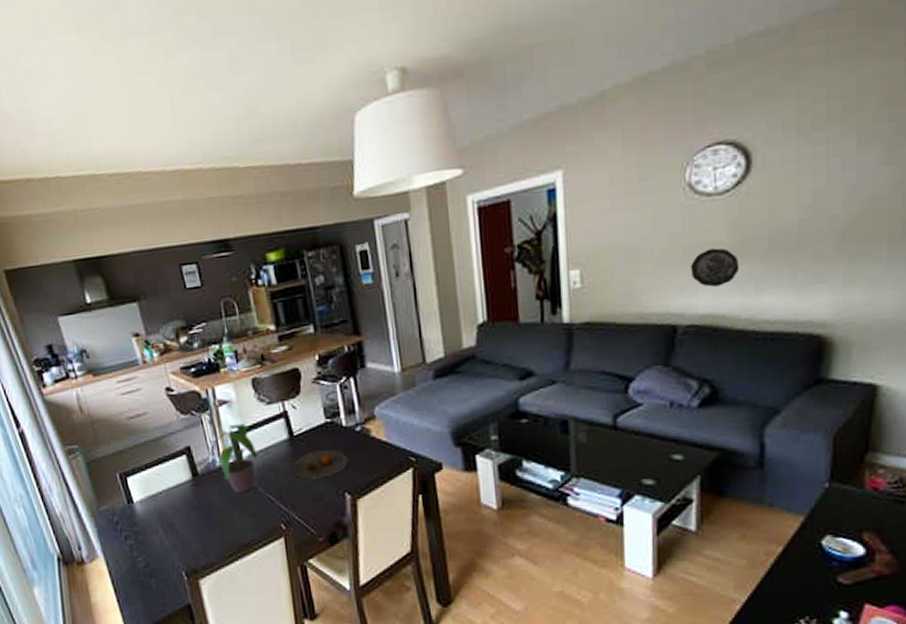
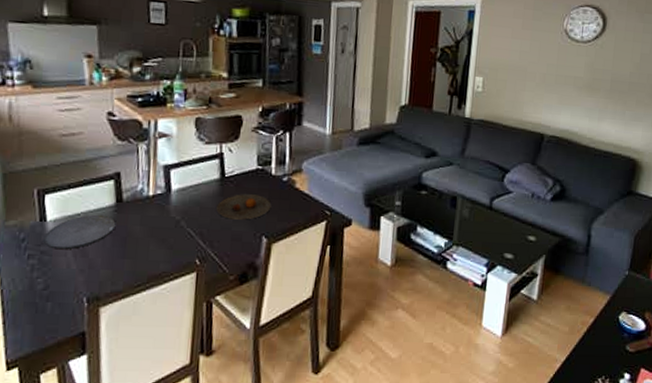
plate: none [134,490,197,529] -> present [43,214,116,250]
potted plant: present [210,423,258,493] -> none [138,157,187,225]
decorative plate: present [690,248,740,287] -> none [558,81,591,110]

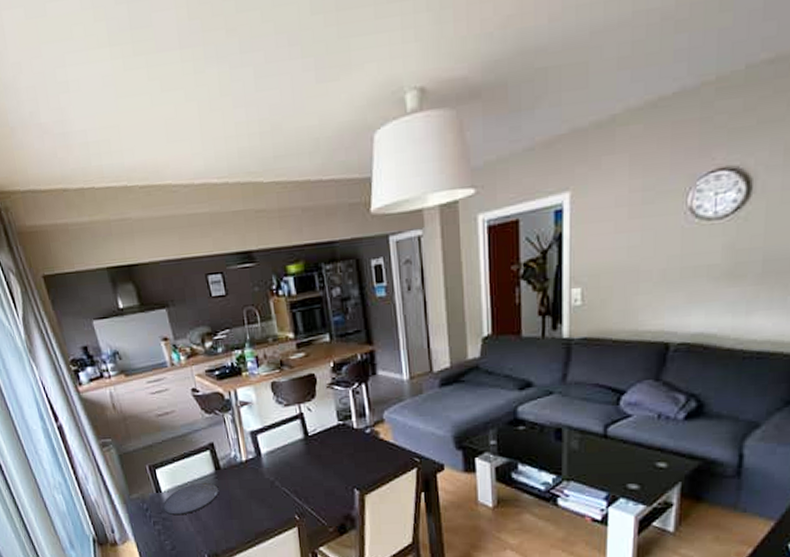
plate: present [216,194,272,220] -> none [306,449,359,476]

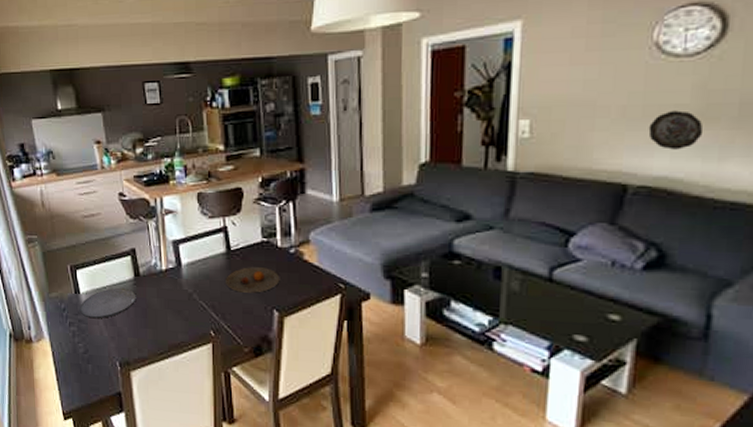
plate: none [306,449,359,476] -> present [226,267,280,293]
decorative plate: none [686,270,733,308] -> present [648,110,704,150]

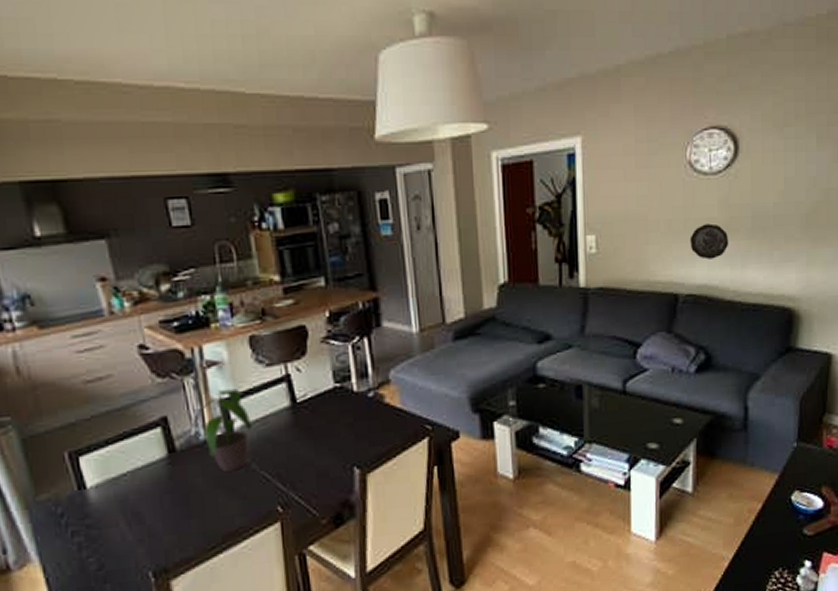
plate: present [79,287,136,319] -> none [86,470,173,521]
potted plant: none [152,233,196,297] -> present [192,388,253,472]
plate: present [226,267,280,293] -> none [292,418,359,453]

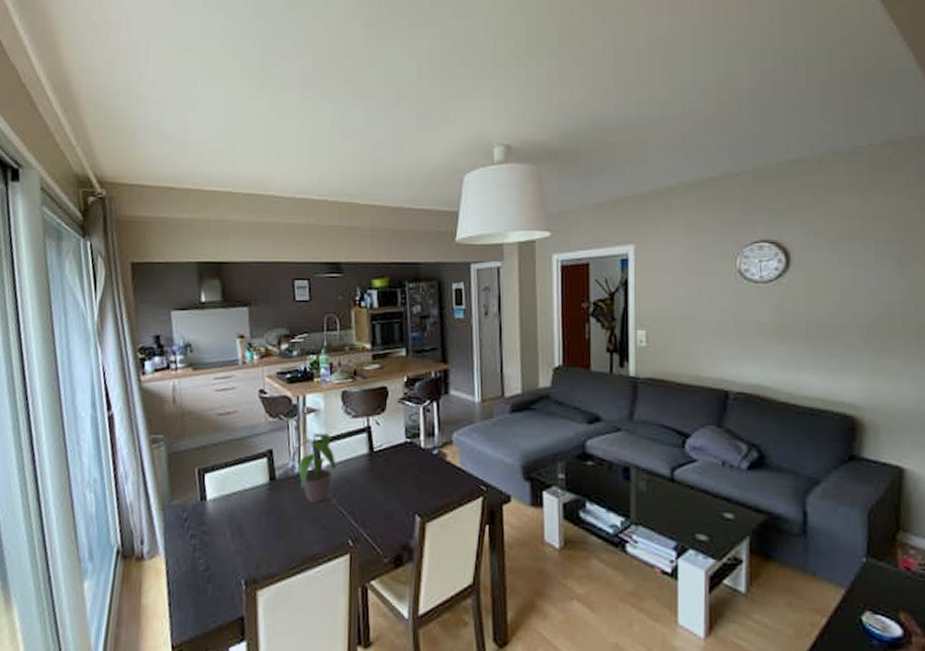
decorative plate: present [690,223,729,259] -> none [740,327,782,361]

